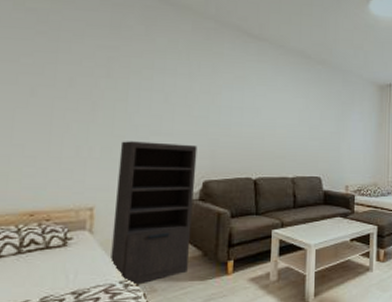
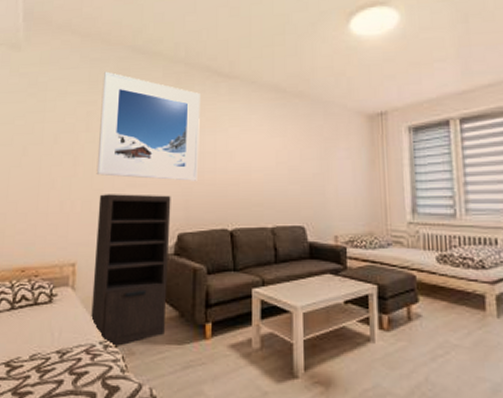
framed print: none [118,18,230,133] -> present [96,71,200,181]

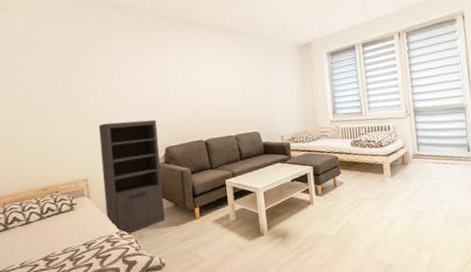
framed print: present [96,71,200,181] -> none [86,25,175,110]

